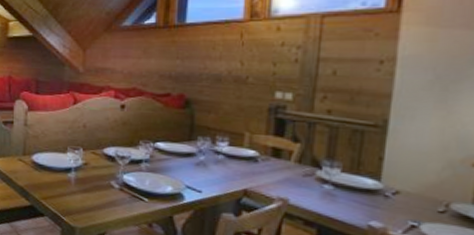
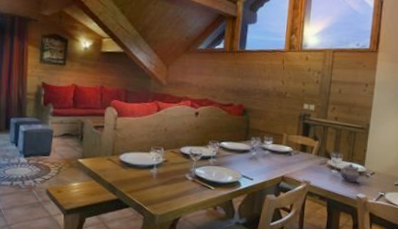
teapot: none [339,177,372,204] -> present [340,164,360,182]

